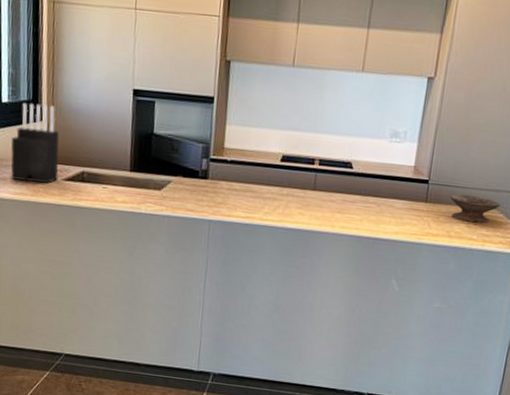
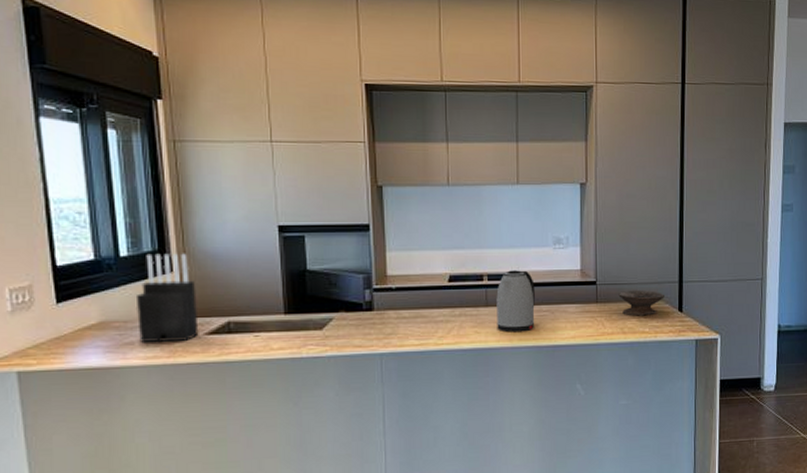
kettle: none [321,158,365,221] -> present [496,270,535,333]

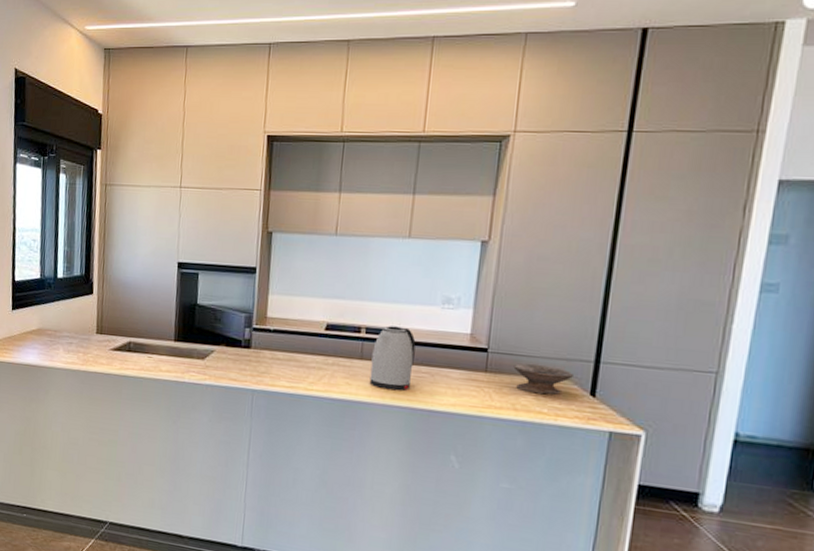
knife block: present [135,253,199,343] -> none [63,277,108,353]

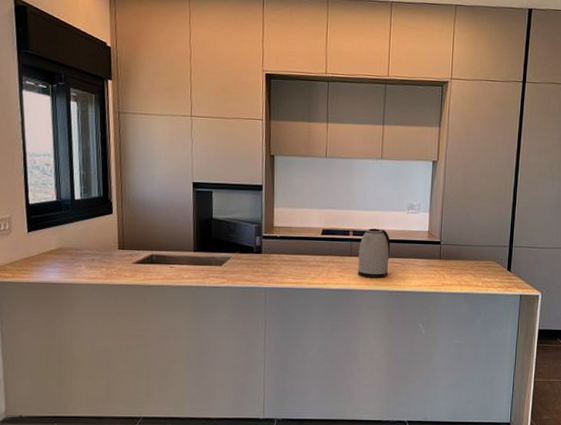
bowl: present [513,363,573,395] -> none [458,250,496,273]

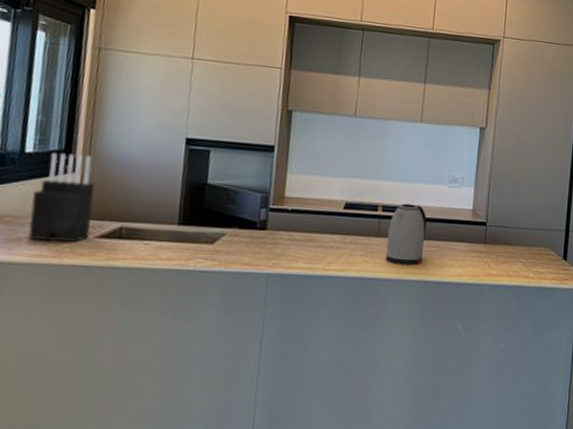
knife block: none [84,198,130,267] -> present [28,152,95,242]

